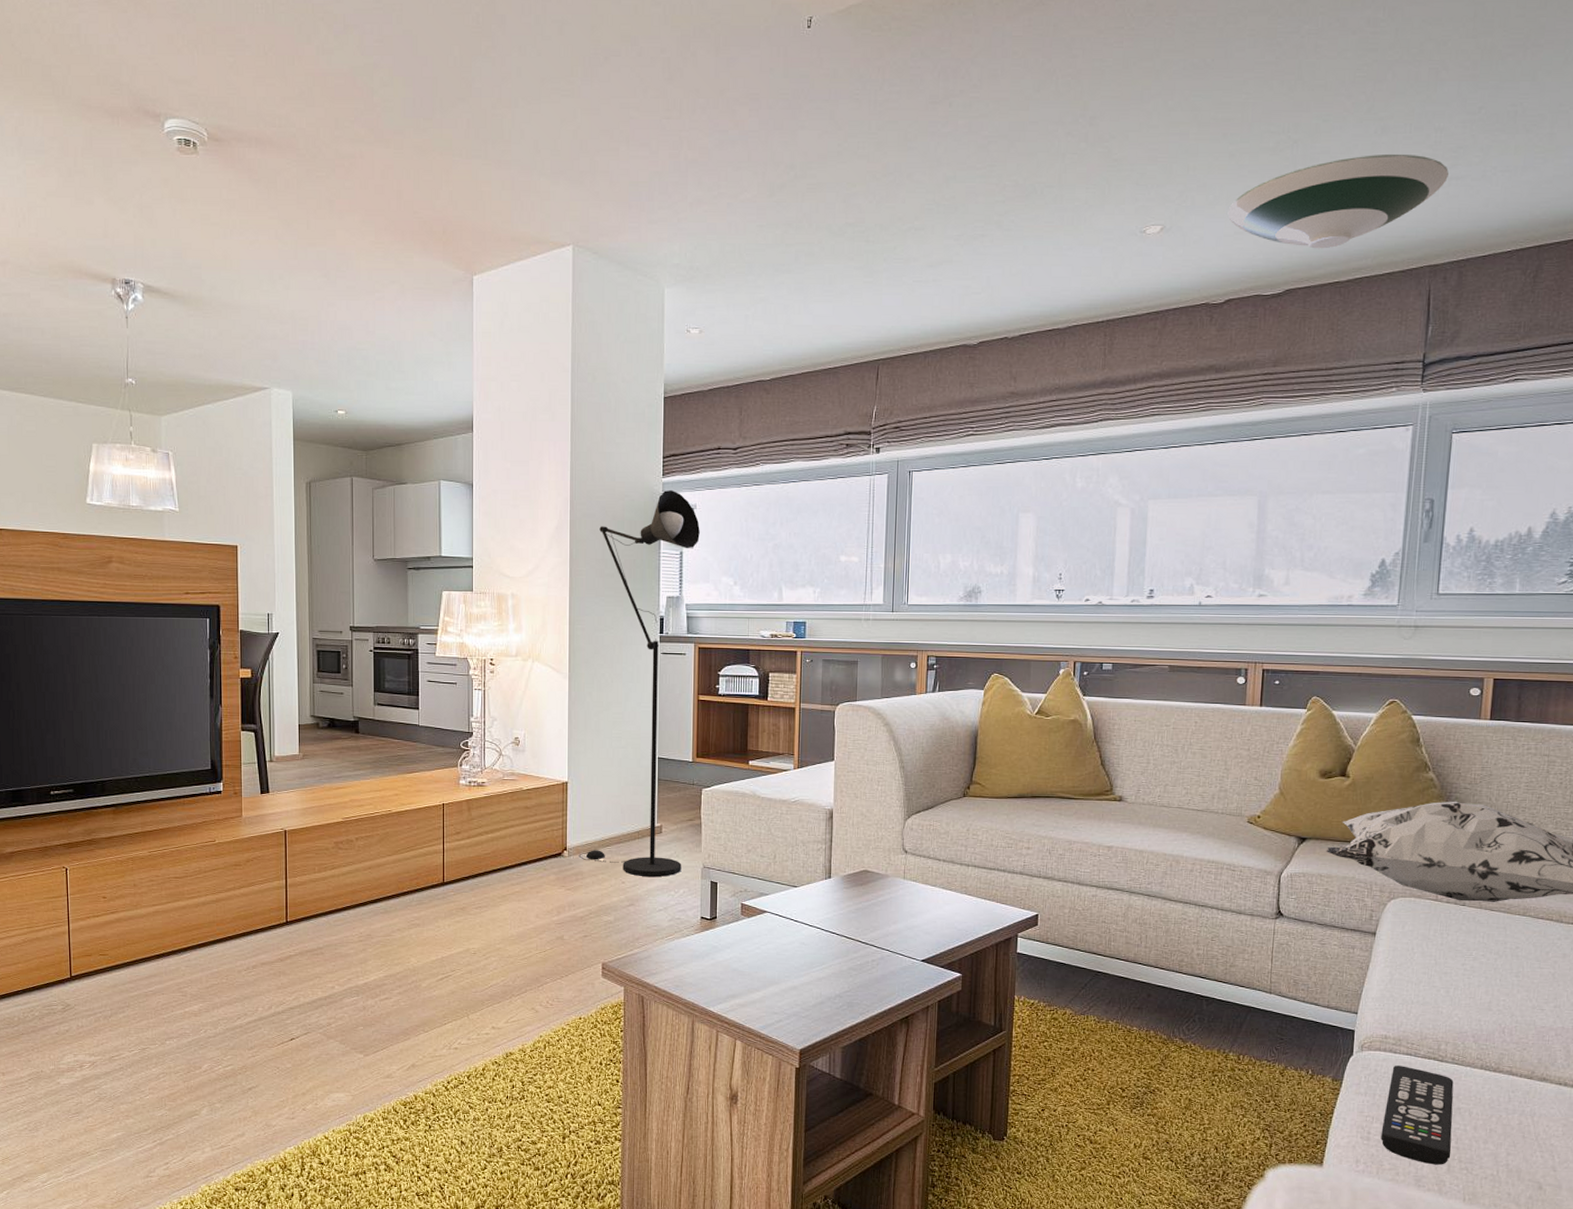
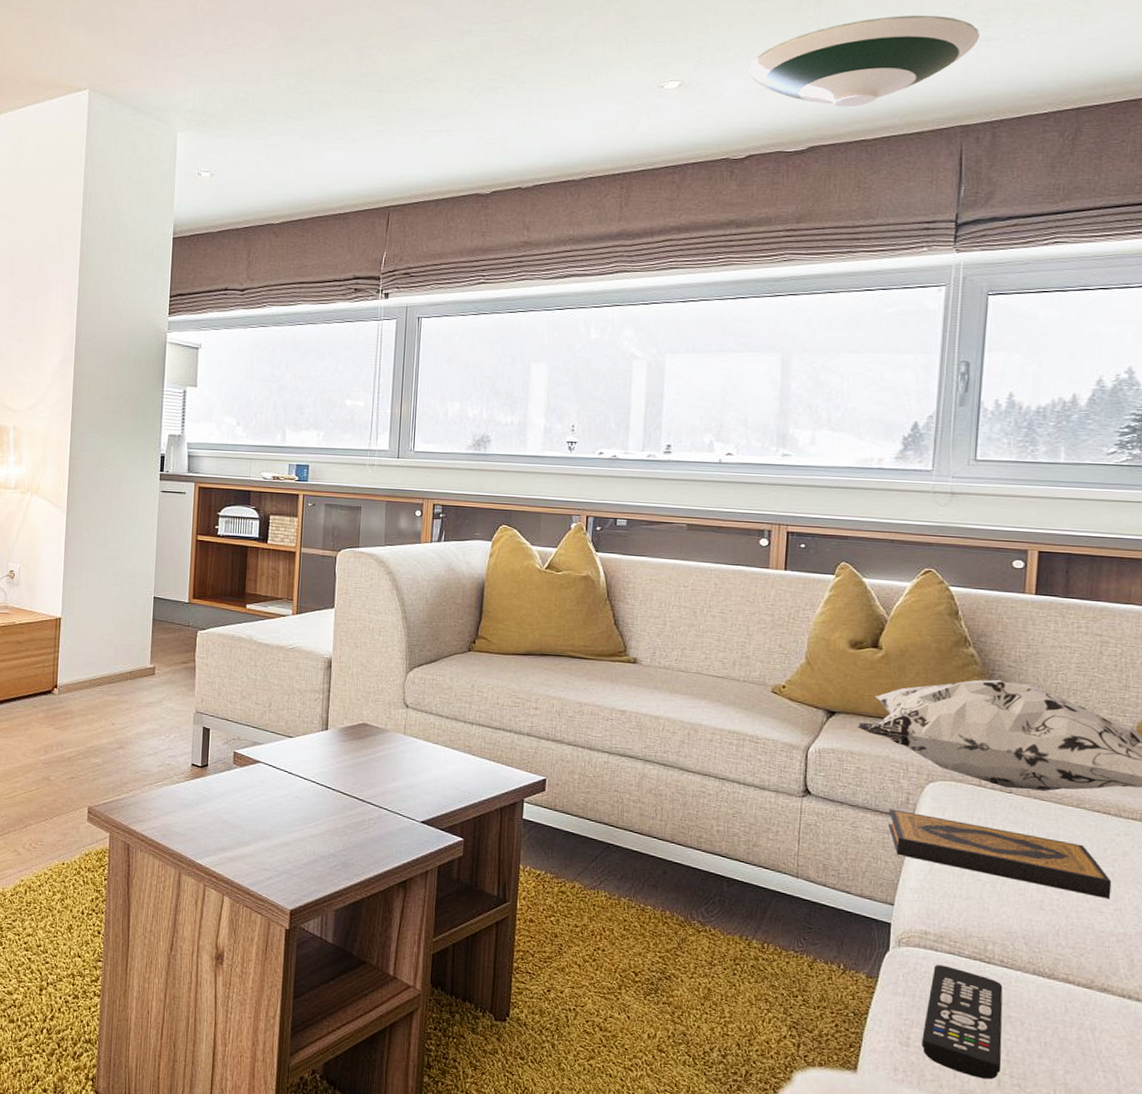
floor lamp: present [578,489,700,877] -> none [69,328,204,720]
hardback book: none [1352,926,1552,998] -> present [887,809,1112,899]

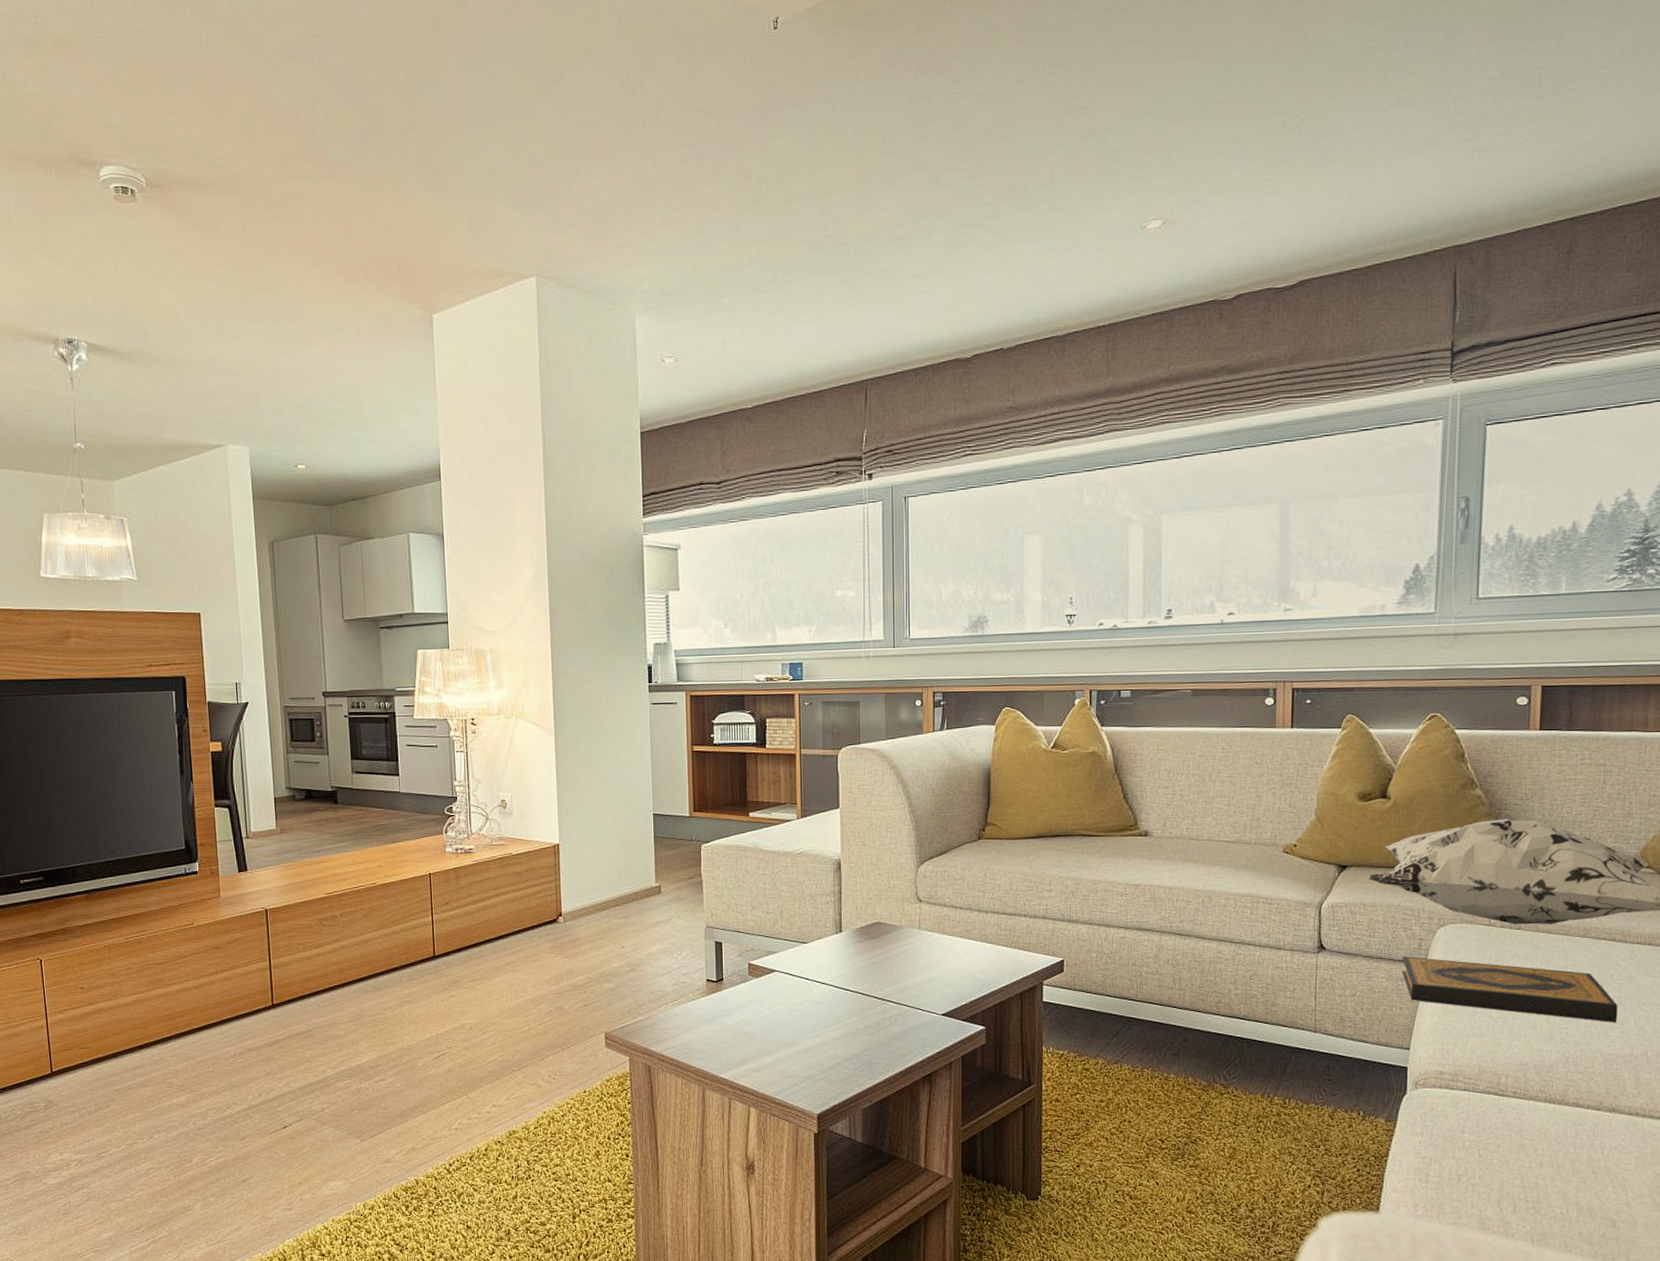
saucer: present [748,15,979,107] -> none [1233,127,1471,235]
remote control: present [921,965,1003,1080] -> none [1440,1102,1517,1206]

